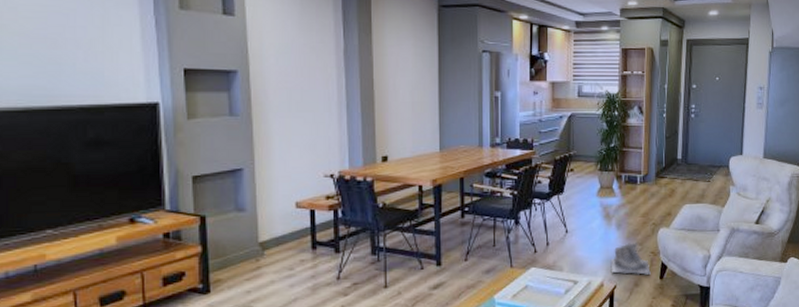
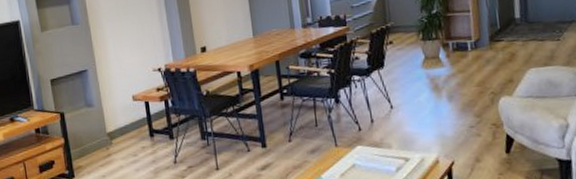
boots: present [611,242,651,275] -> none [445,114,494,150]

